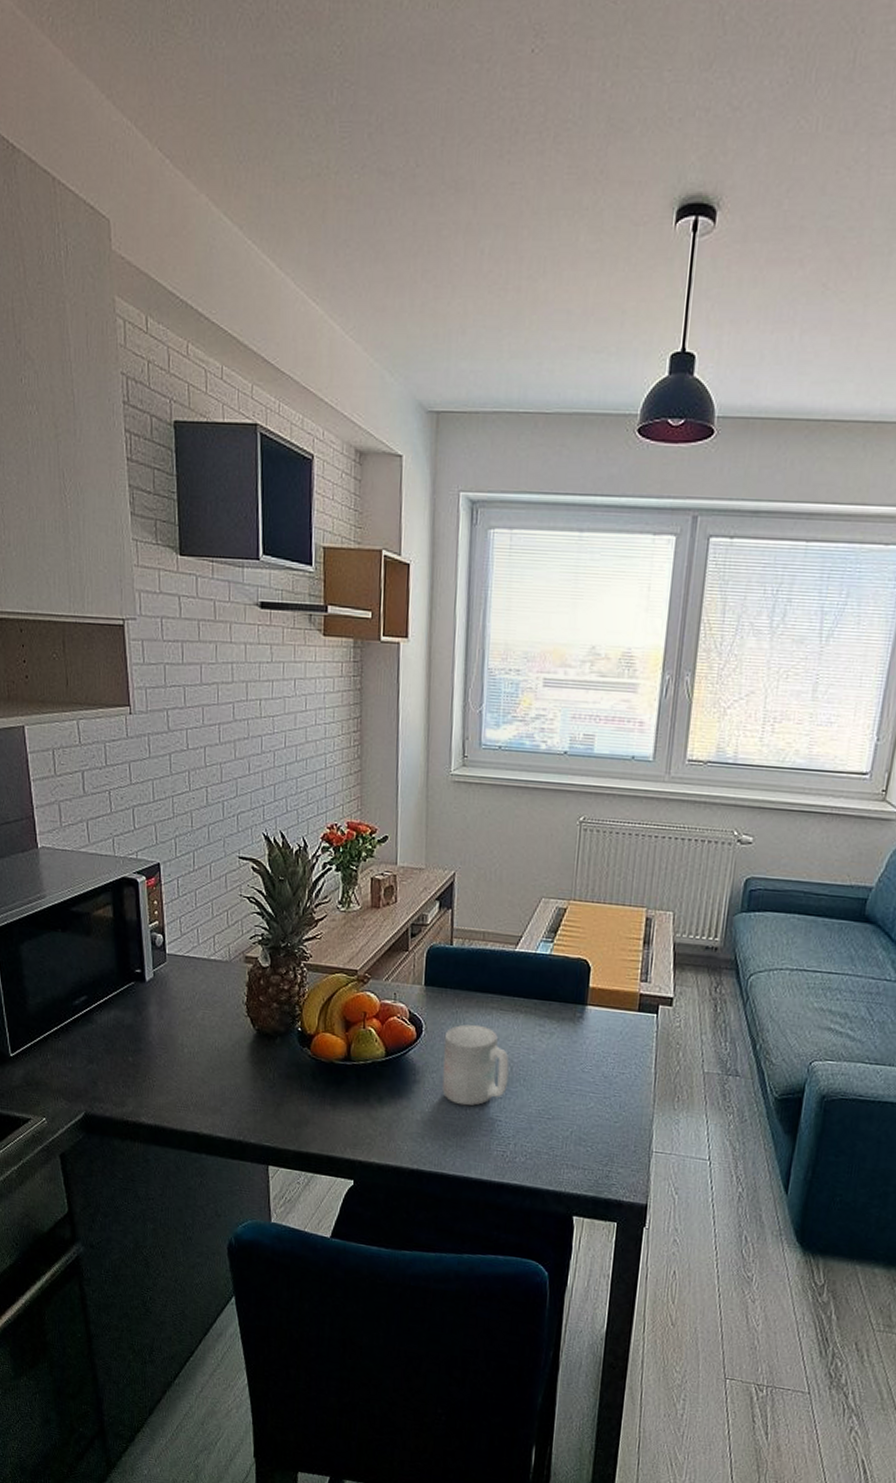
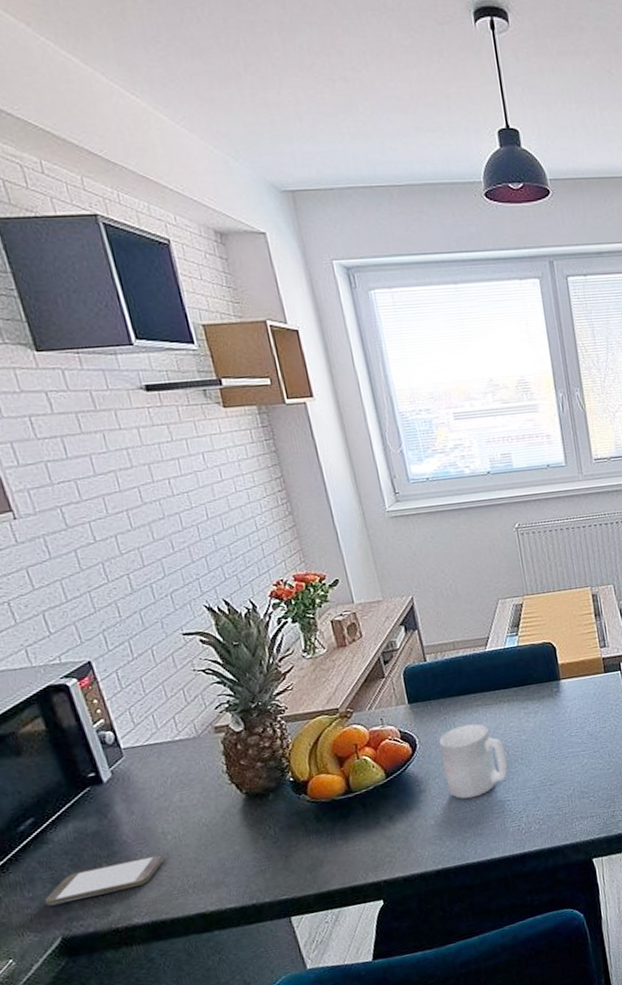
smartphone: none [79,1057,178,1088] -> present [44,854,165,906]

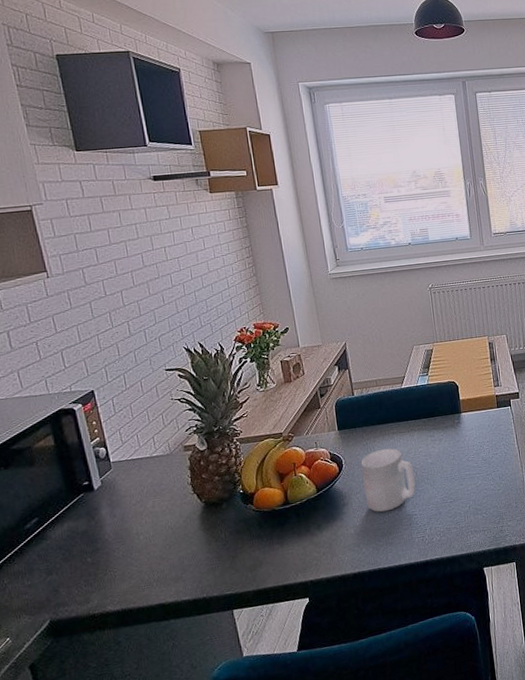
smartphone: present [44,854,165,906] -> none [39,551,136,593]

